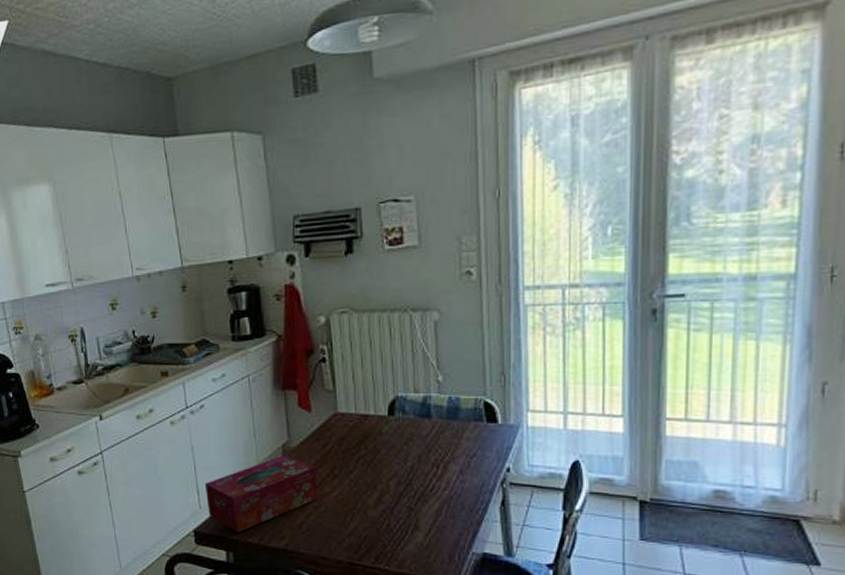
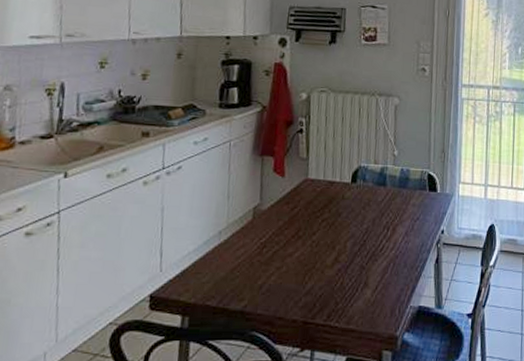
tissue box: present [204,455,318,533] -> none [168,217,283,296]

